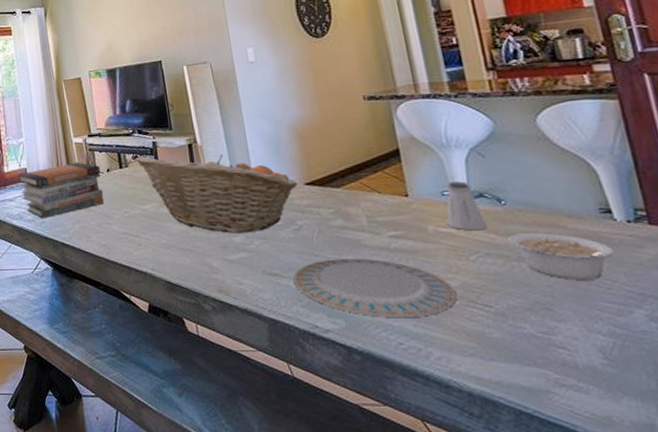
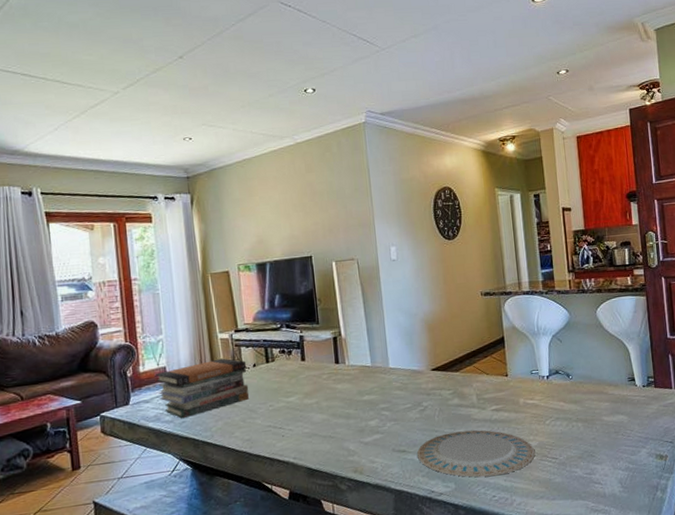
fruit basket: present [135,154,298,234] -> none [281,346,426,418]
saltshaker: present [446,181,487,231] -> none [533,362,559,401]
legume: present [508,232,614,280] -> none [571,398,634,432]

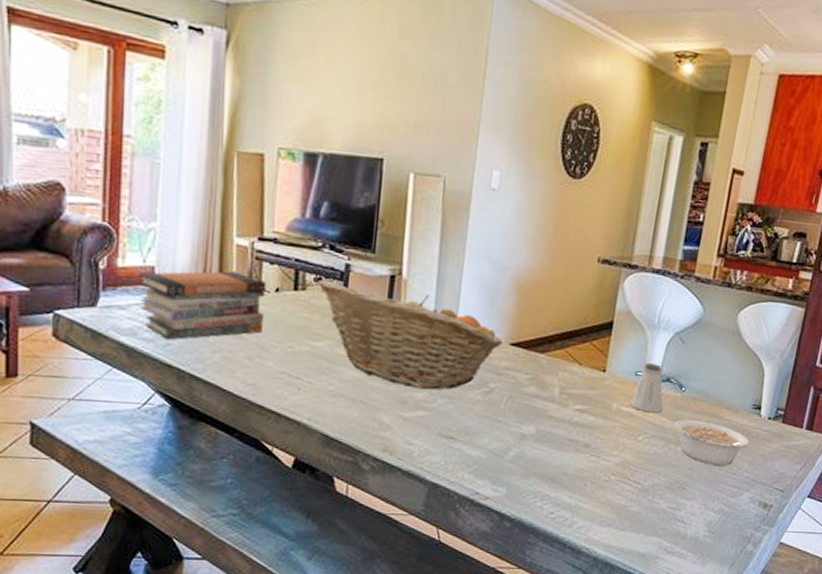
fruit basket: none [281,346,426,418] -> present [317,278,503,390]
plate: present [417,430,536,478] -> none [468,426,616,490]
saltshaker: none [533,362,559,401] -> present [630,363,663,413]
legume: none [571,398,634,432] -> present [674,419,750,465]

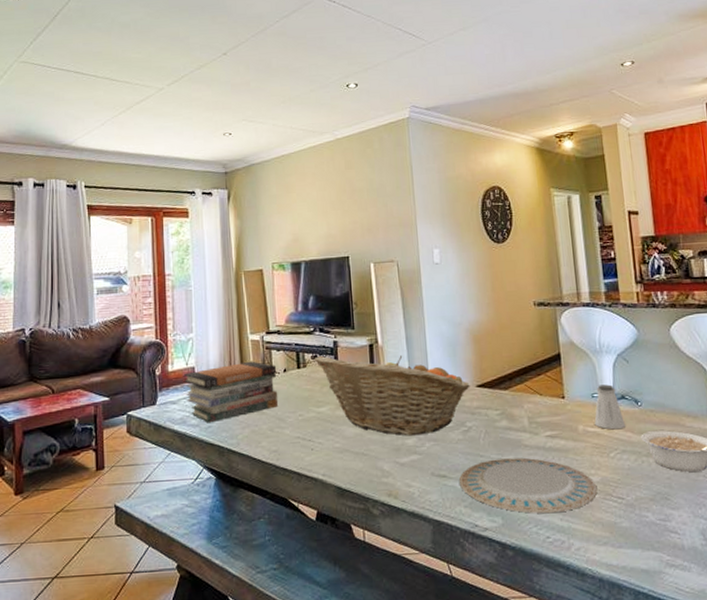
plate: none [468,426,616,490] -> present [459,457,598,514]

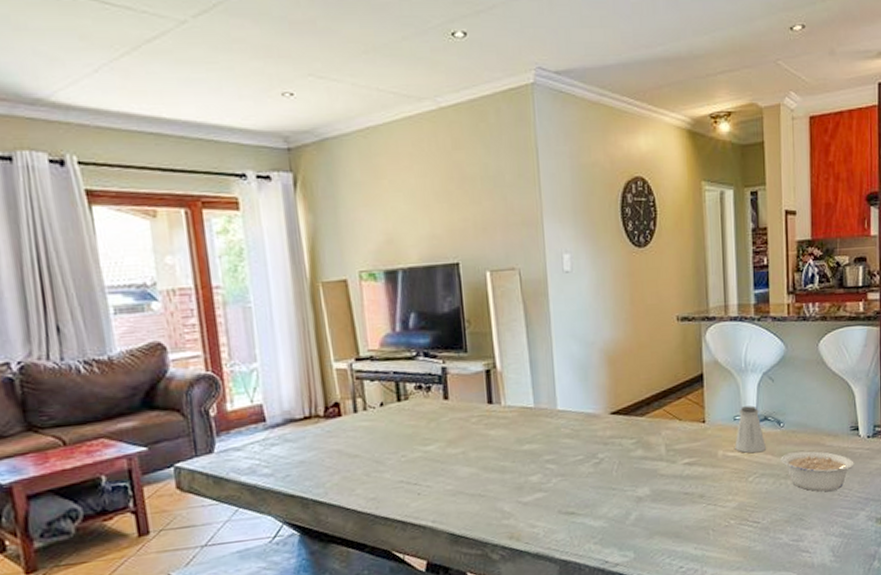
book stack: present [184,361,278,423] -> none [249,394,375,472]
fruit basket: present [314,355,470,436] -> none [417,381,603,473]
plate: present [459,457,598,514] -> none [589,488,734,545]

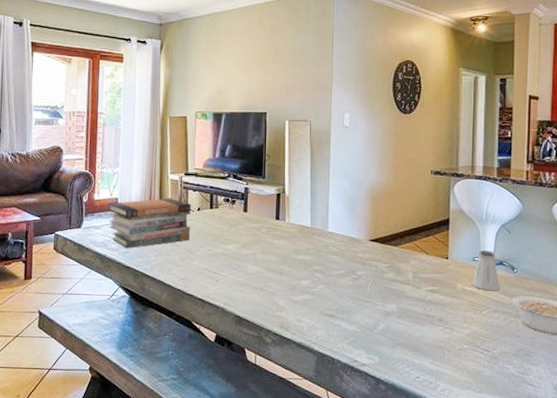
book stack: none [249,394,375,472] -> present [108,198,192,249]

